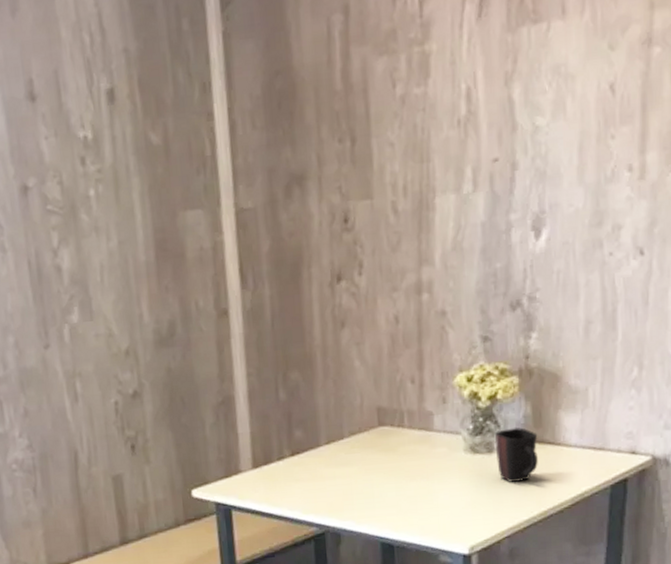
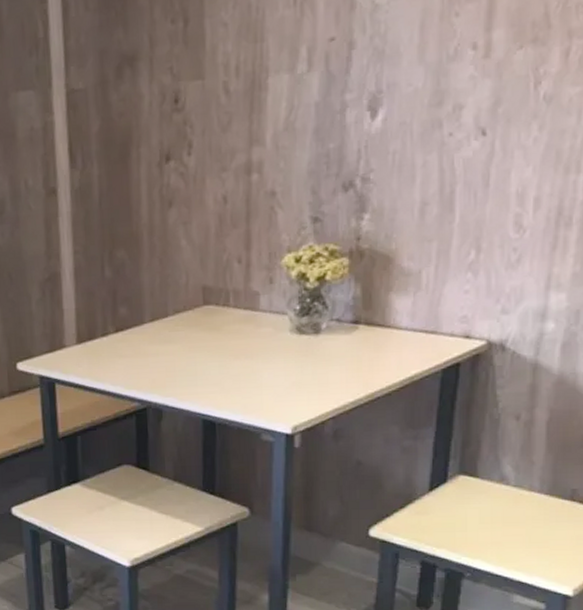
mug: present [495,427,538,482] -> none [323,309,367,364]

